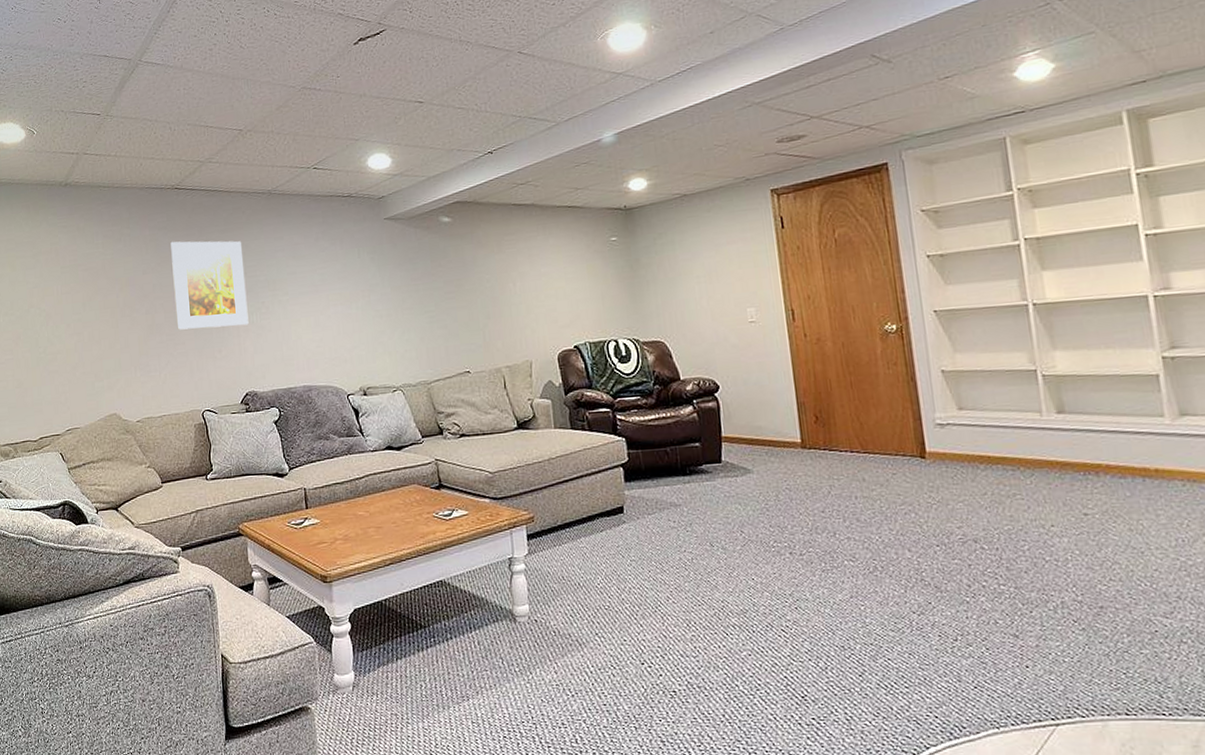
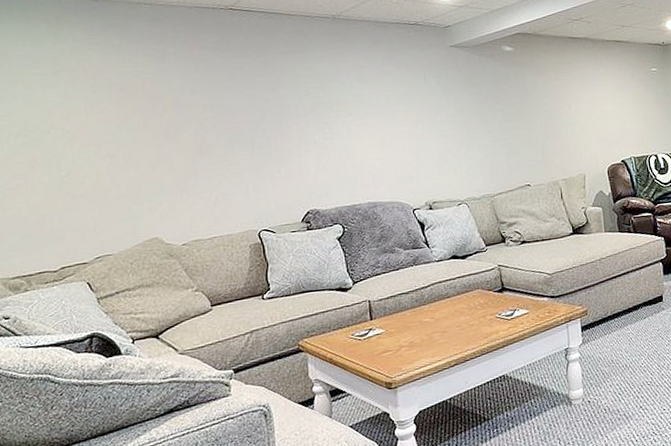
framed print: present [170,241,249,330] -> none [224,61,311,151]

